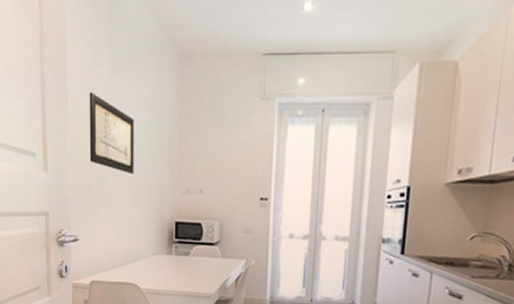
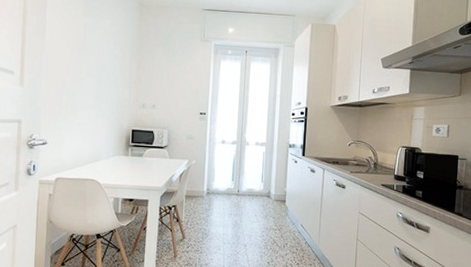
wall art: present [89,92,134,174] -> none [61,26,102,92]

